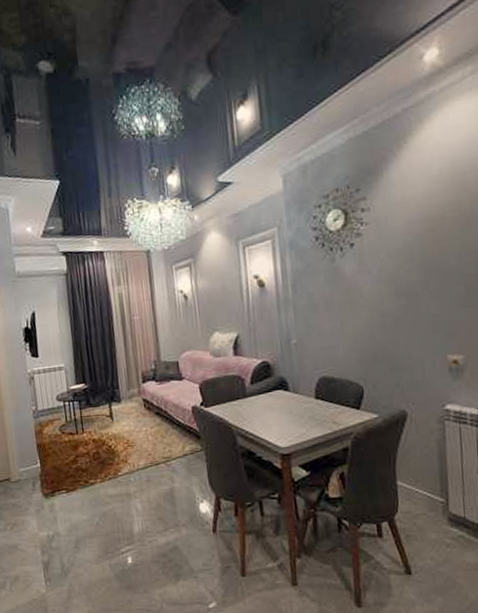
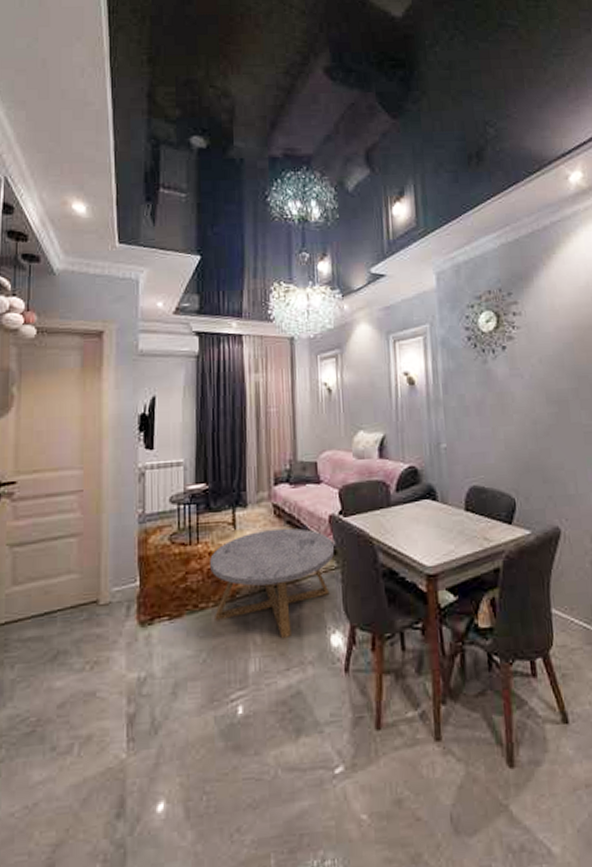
coffee table: none [94,418,198,507] -> present [210,528,334,639]

